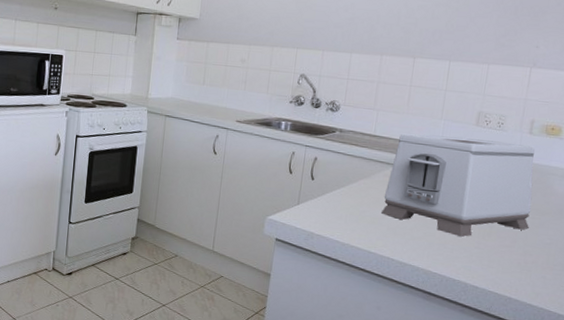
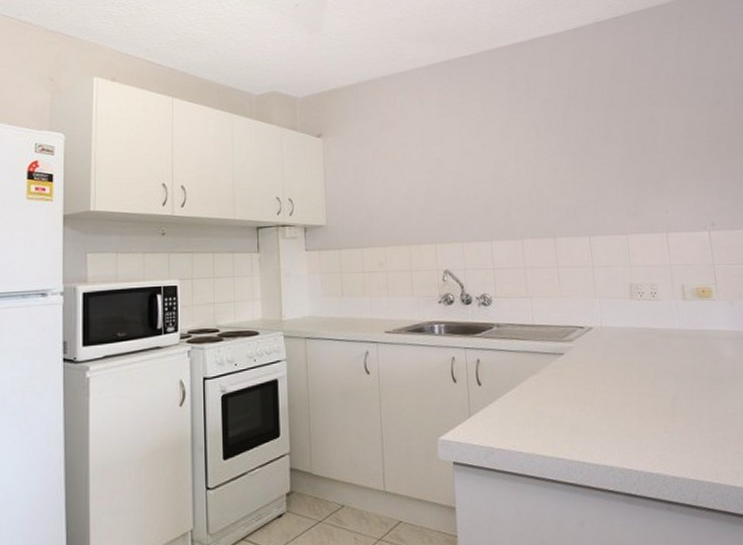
toaster: present [381,133,535,238] -> none [558,312,711,424]

